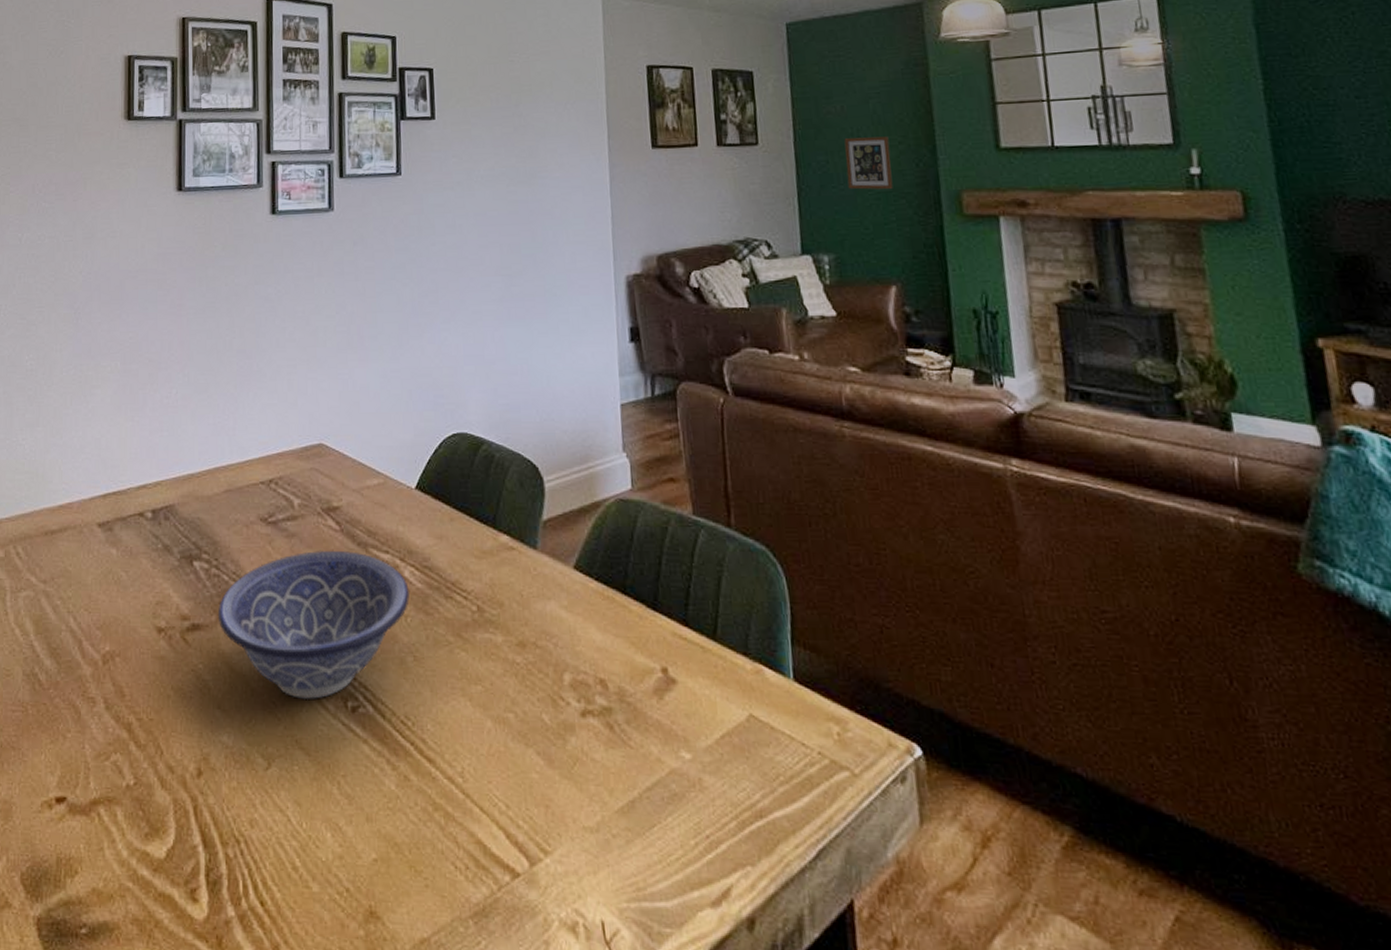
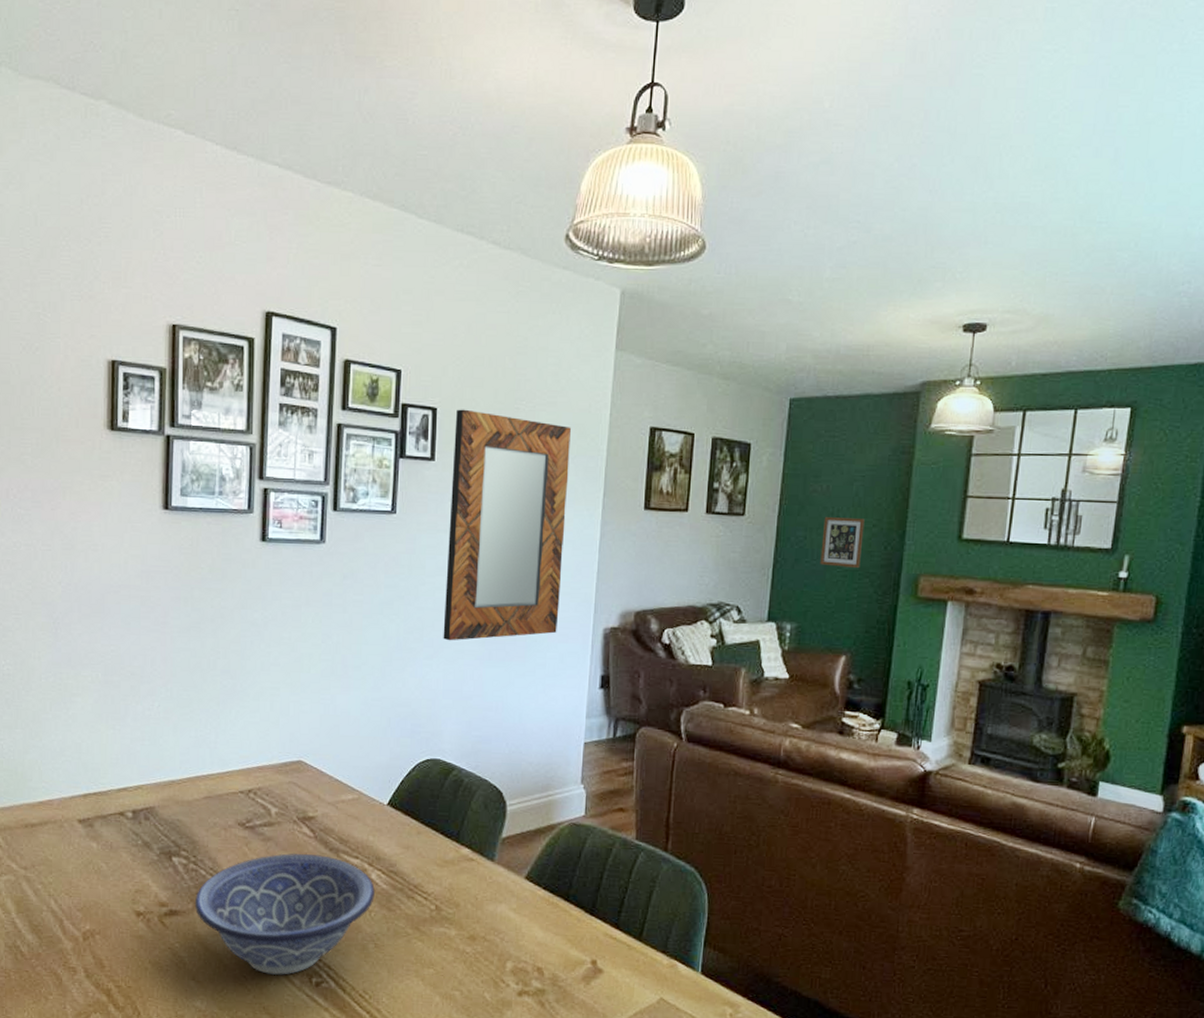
home mirror: none [452,67,577,302] -> present [443,409,571,641]

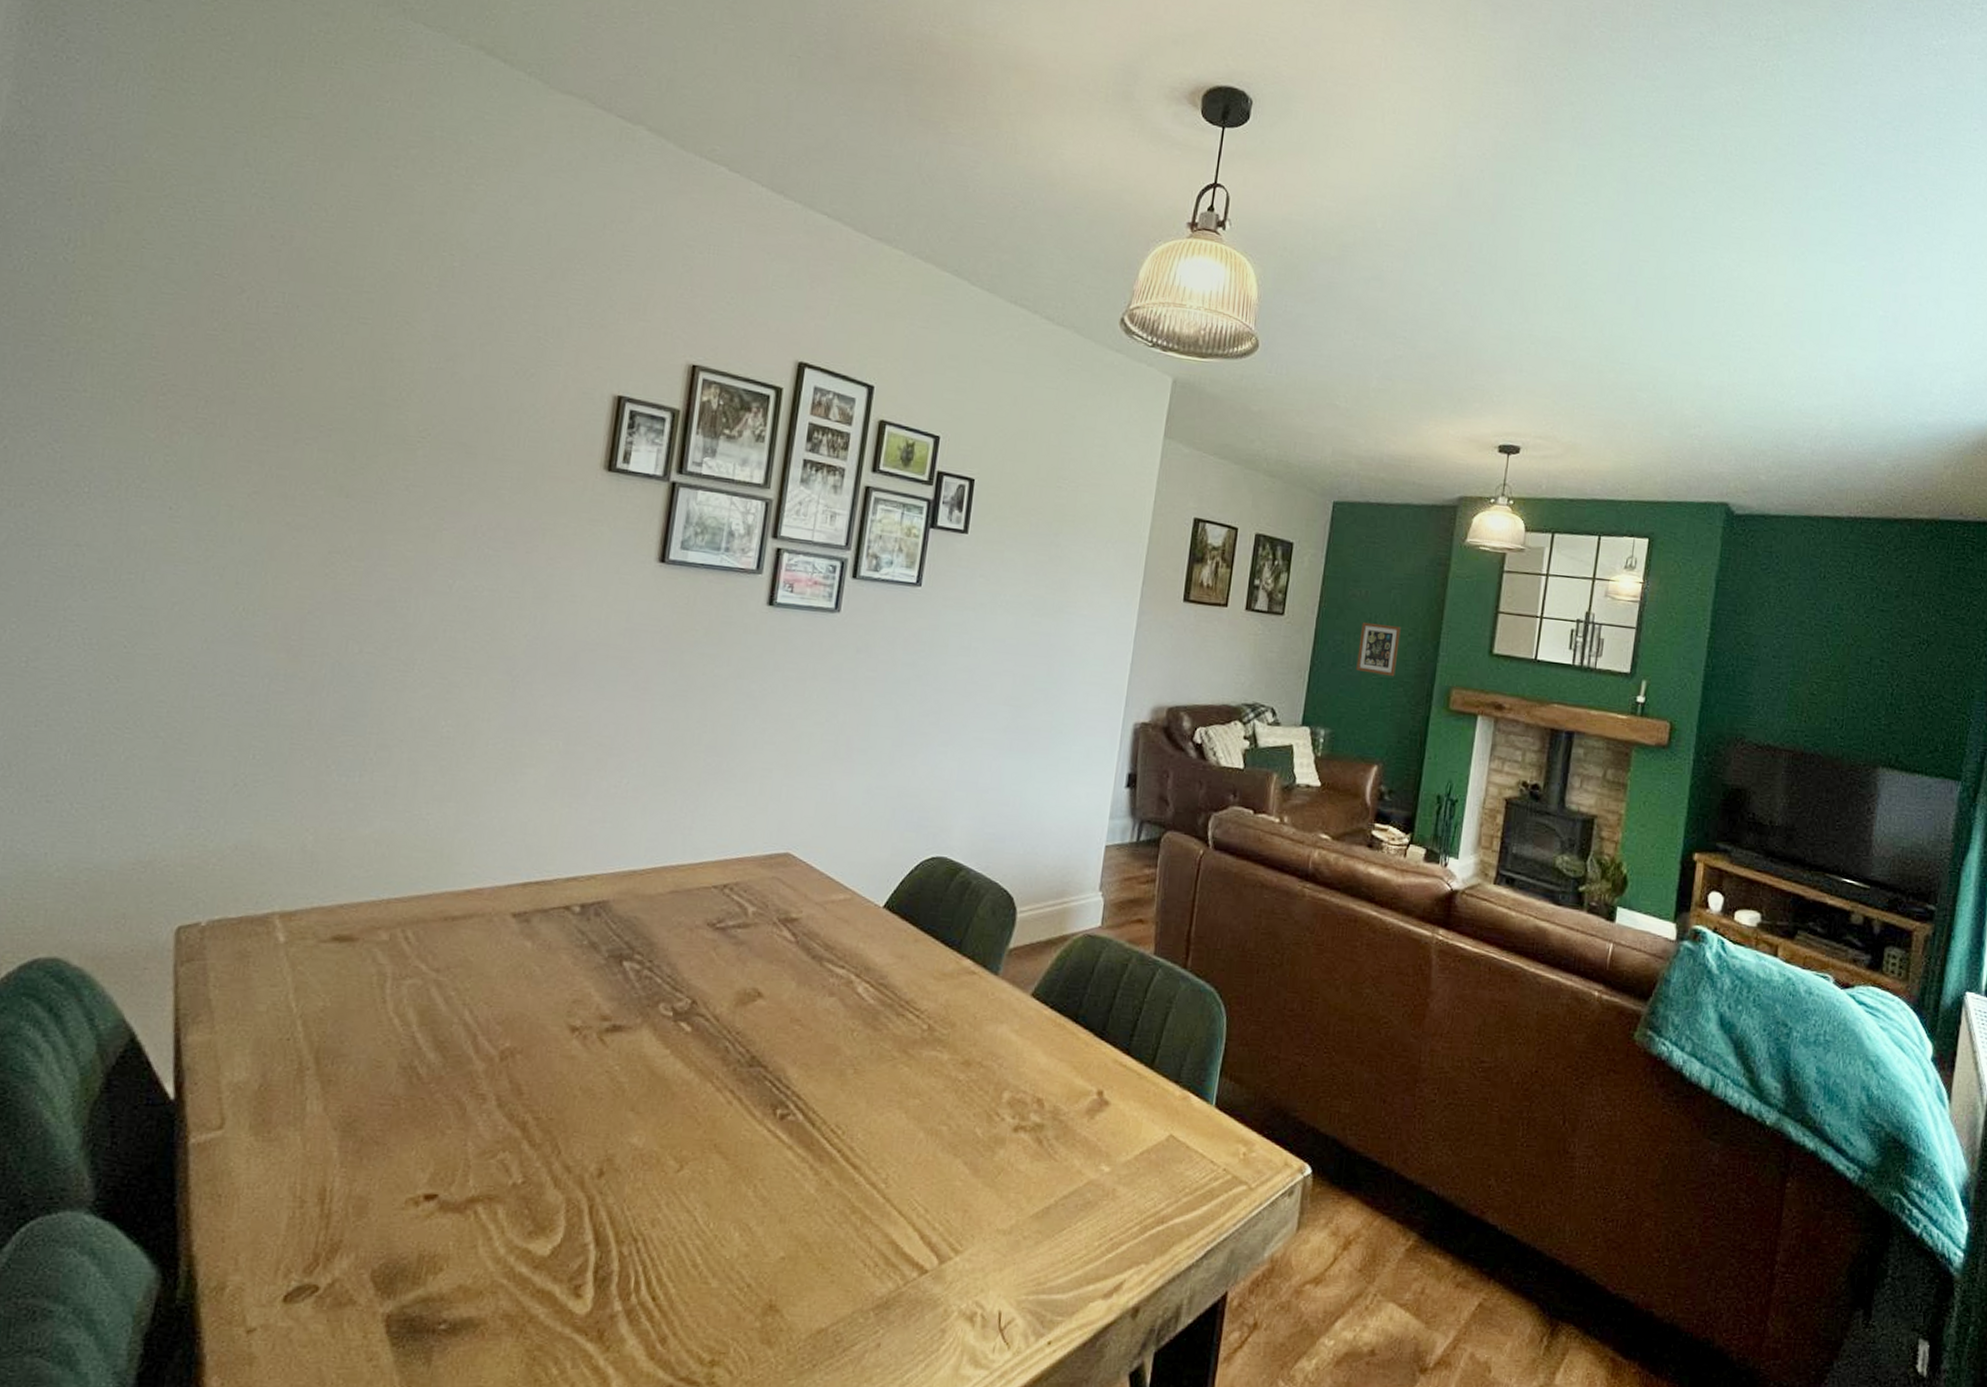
decorative bowl: present [194,853,376,975] -> none [643,960,861,1106]
home mirror: present [443,409,571,641] -> none [961,482,1113,728]

